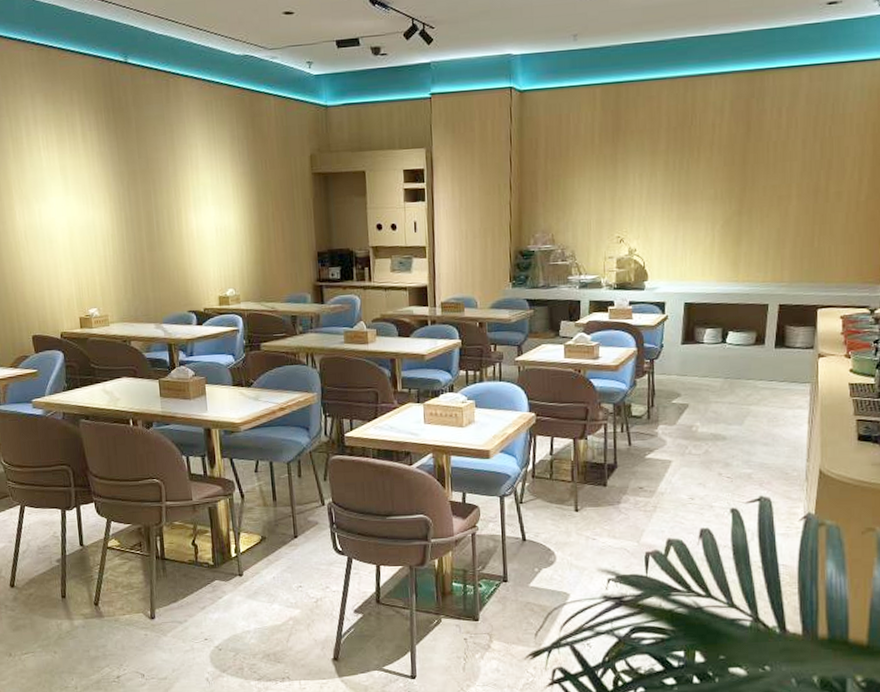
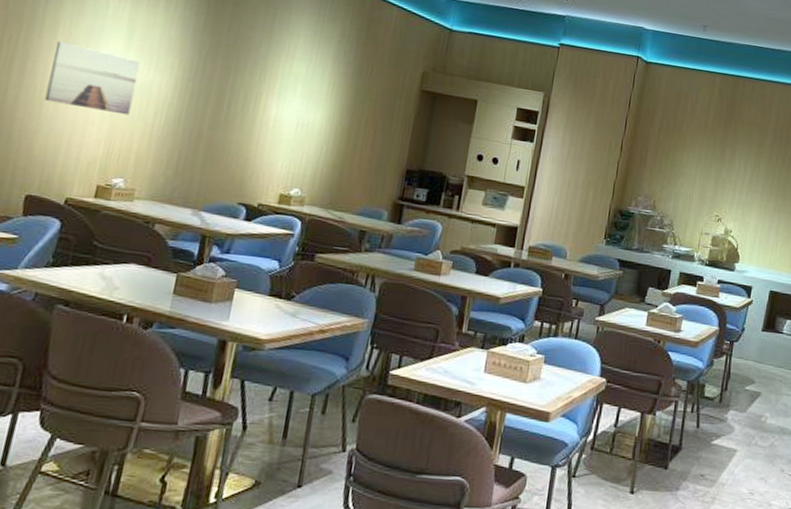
wall art: none [14,200,85,255] -> present [45,41,141,116]

